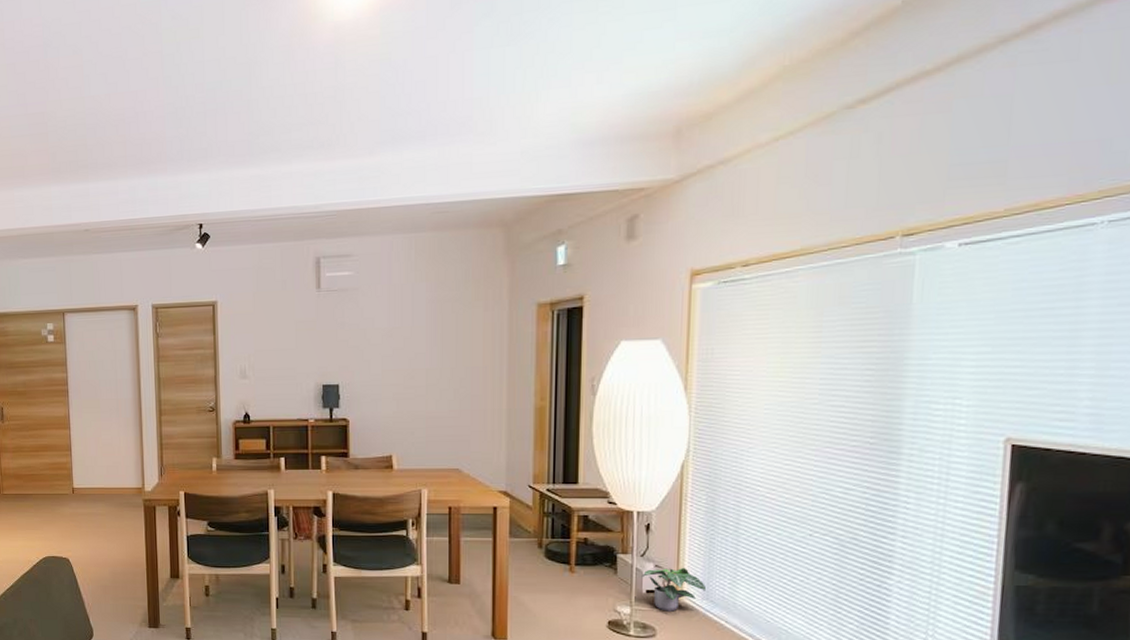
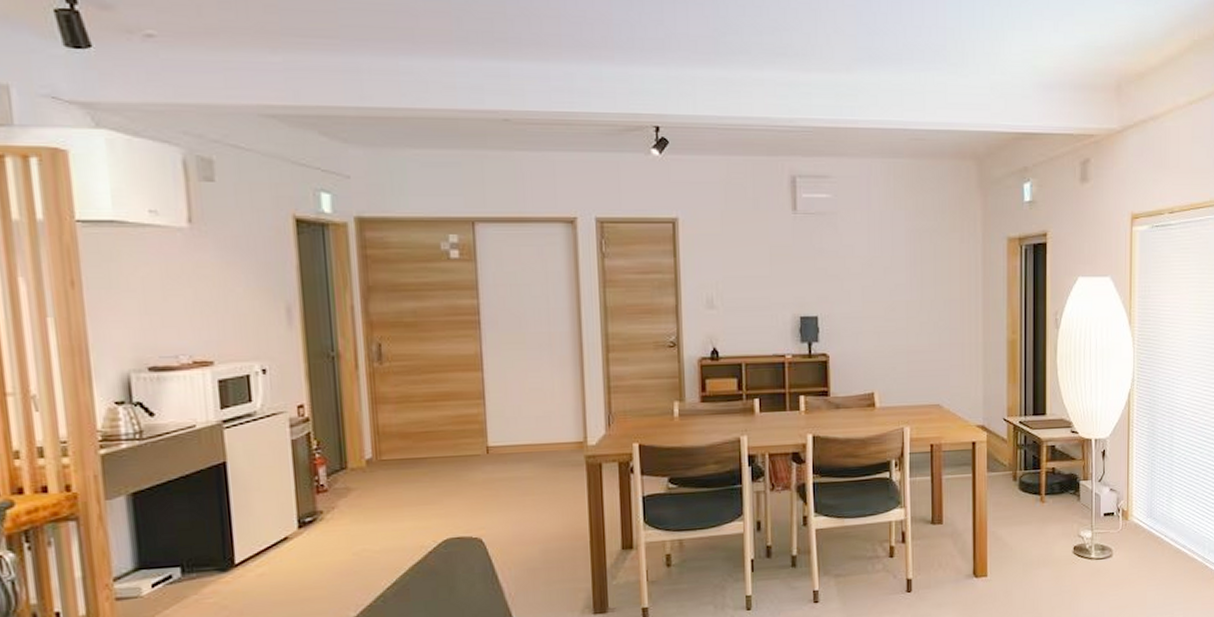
potted plant: present [641,567,706,612] -> none [1100,488,1149,532]

